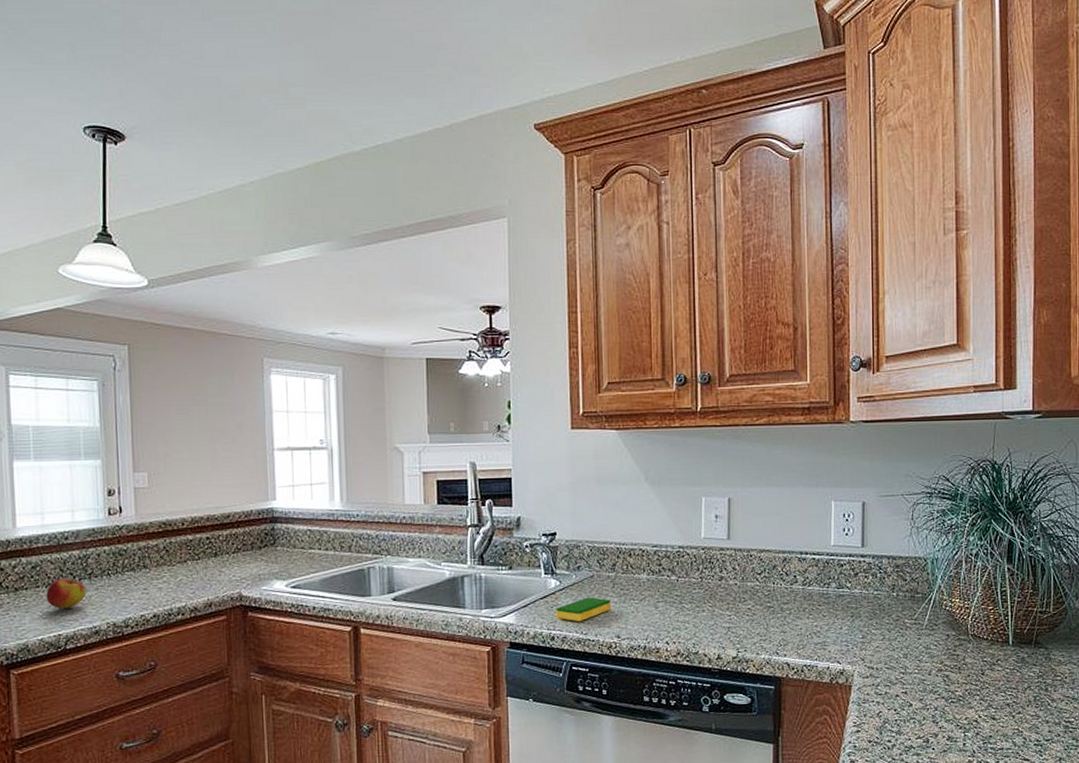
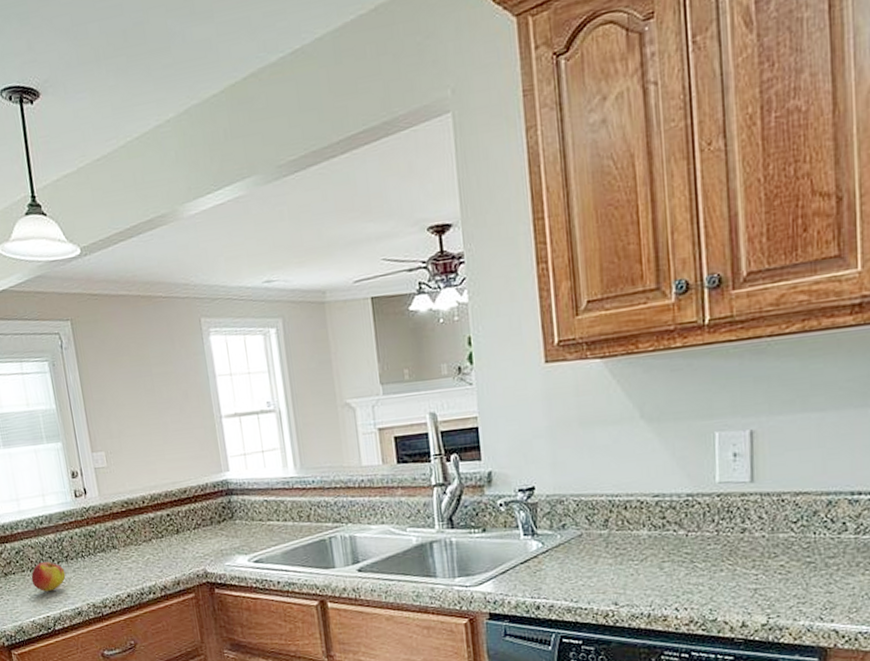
dish sponge: present [556,597,611,622] -> none [540,559,605,589]

